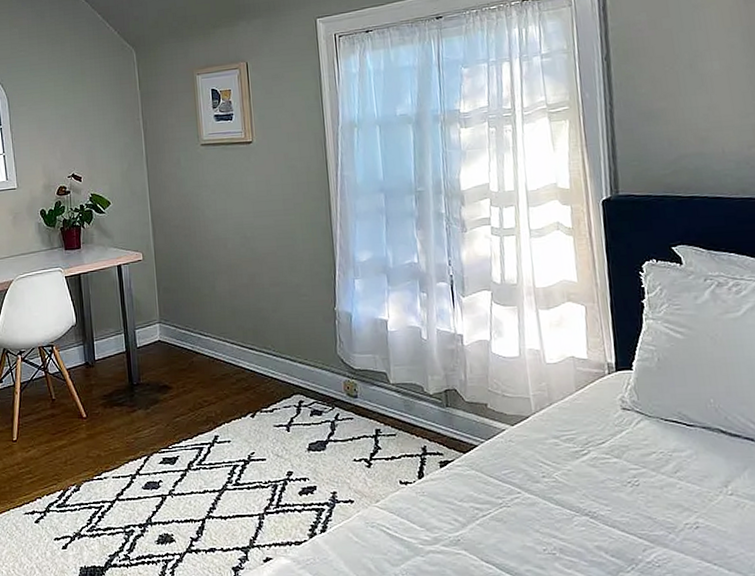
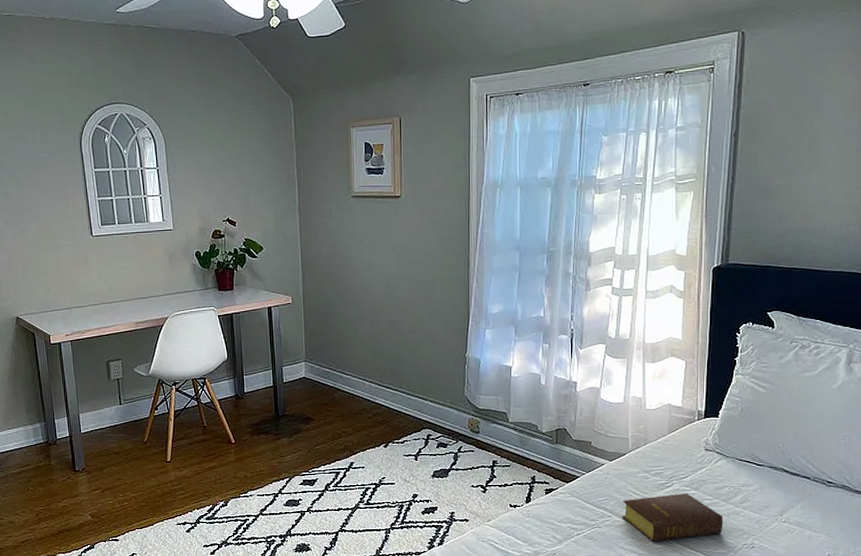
bible: none [532,462,657,524] -> present [622,493,724,542]

